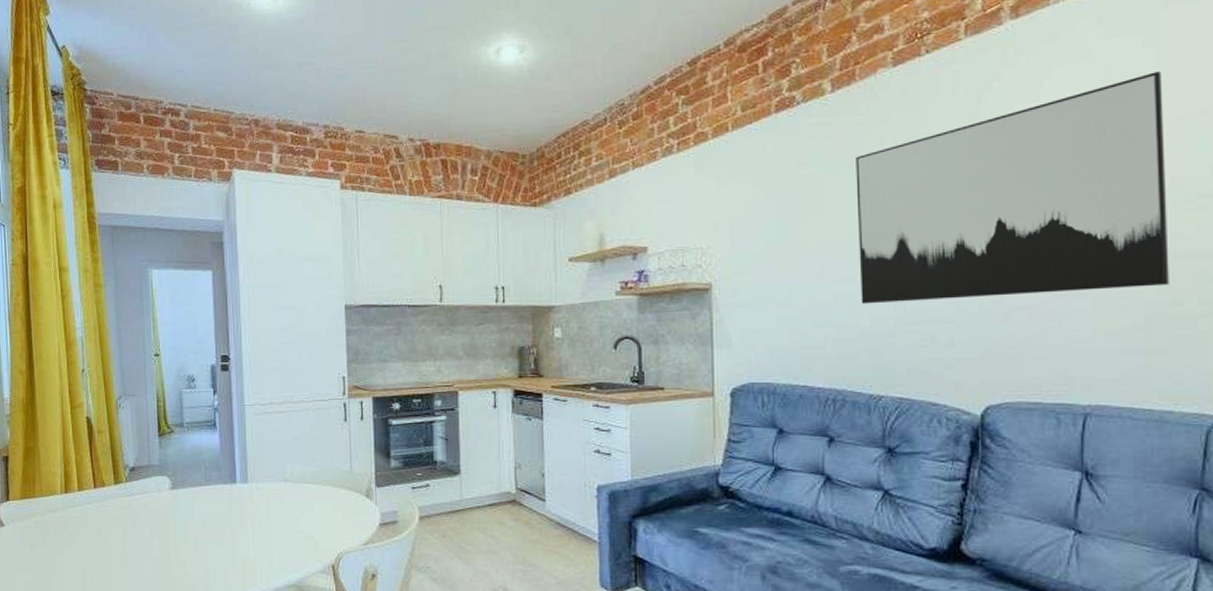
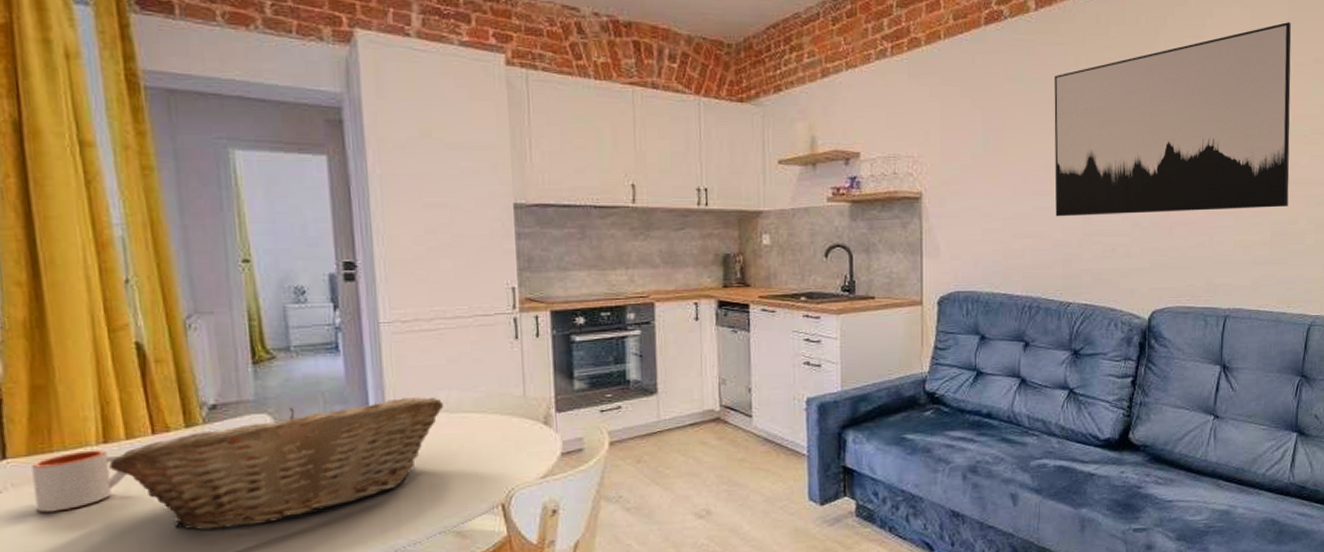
mug: none [23,498,77,543] -> present [32,450,126,513]
fruit basket: none [67,468,290,567] -> present [109,397,444,531]

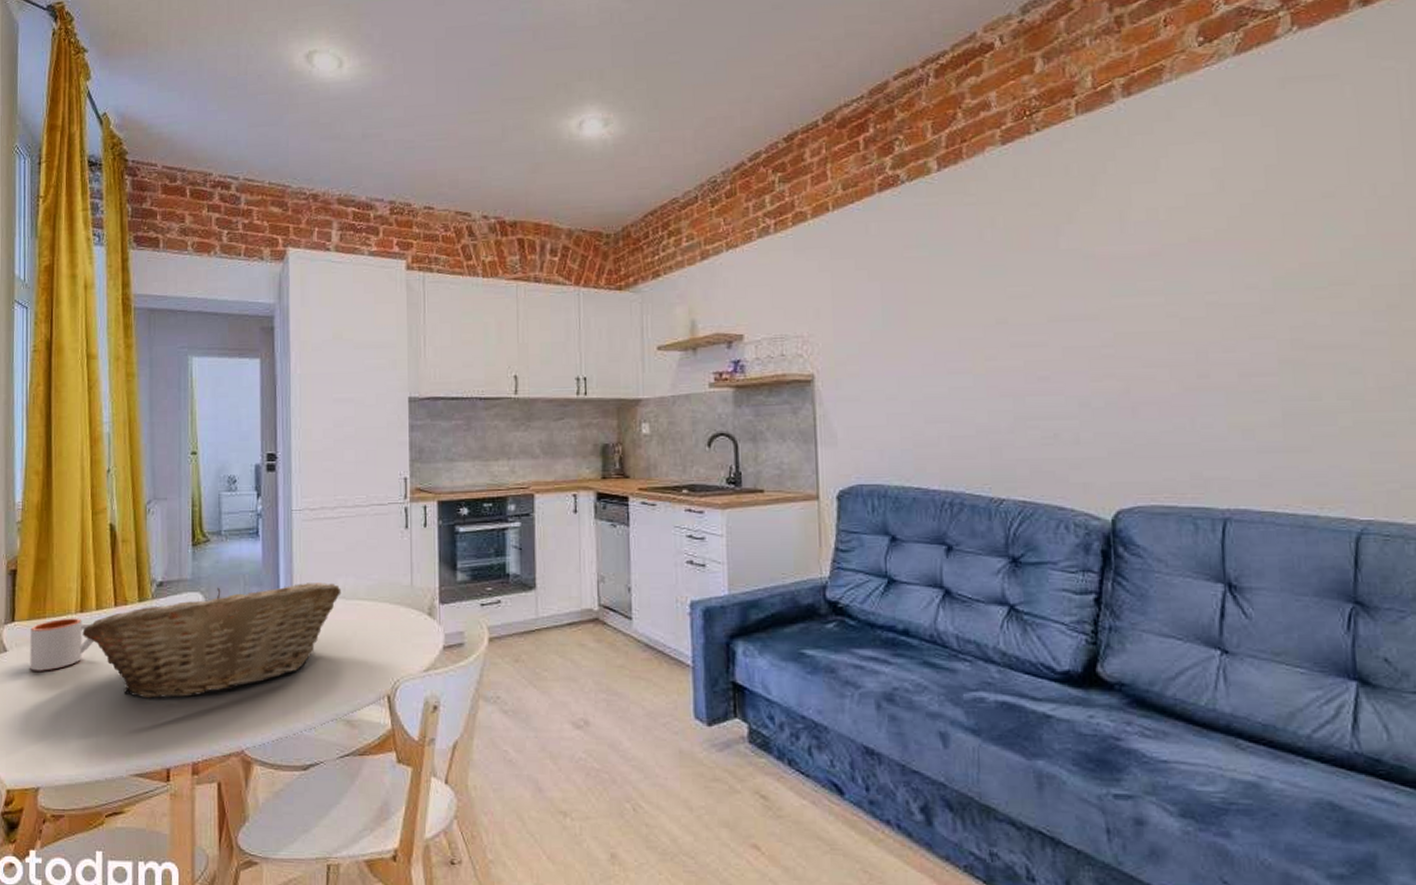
wall art: present [1054,22,1292,217] -> none [966,153,1305,398]

